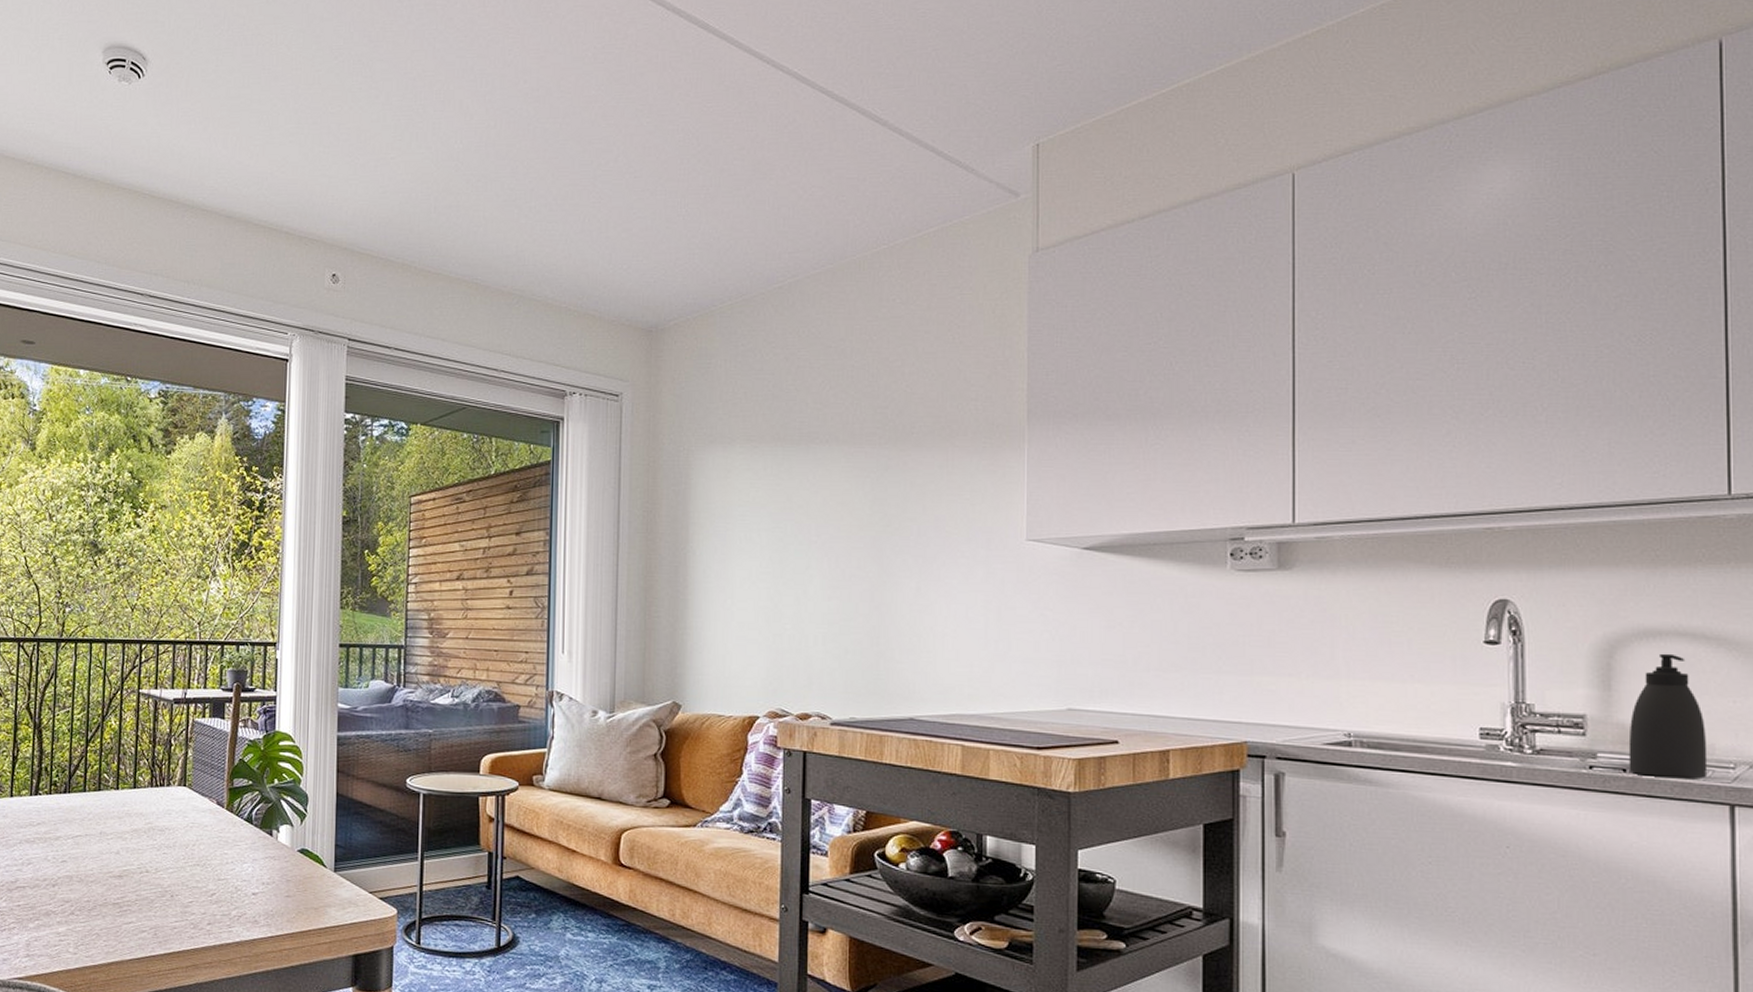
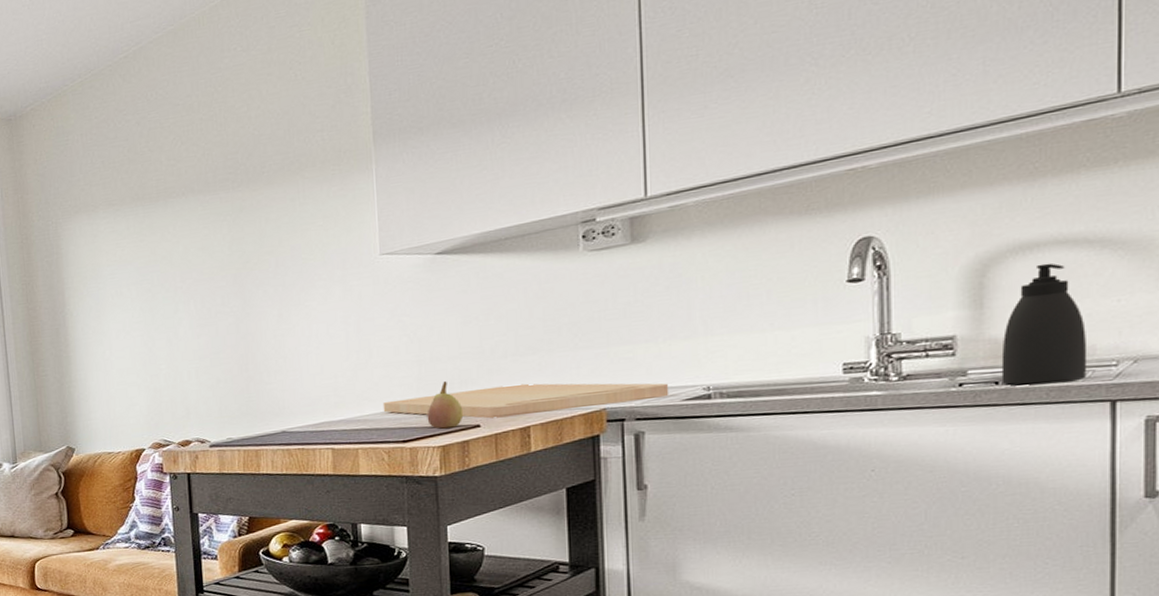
cutting board: none [1018,700,1311,738] -> present [382,383,669,419]
fruit: none [1064,687,1102,742] -> present [427,380,464,430]

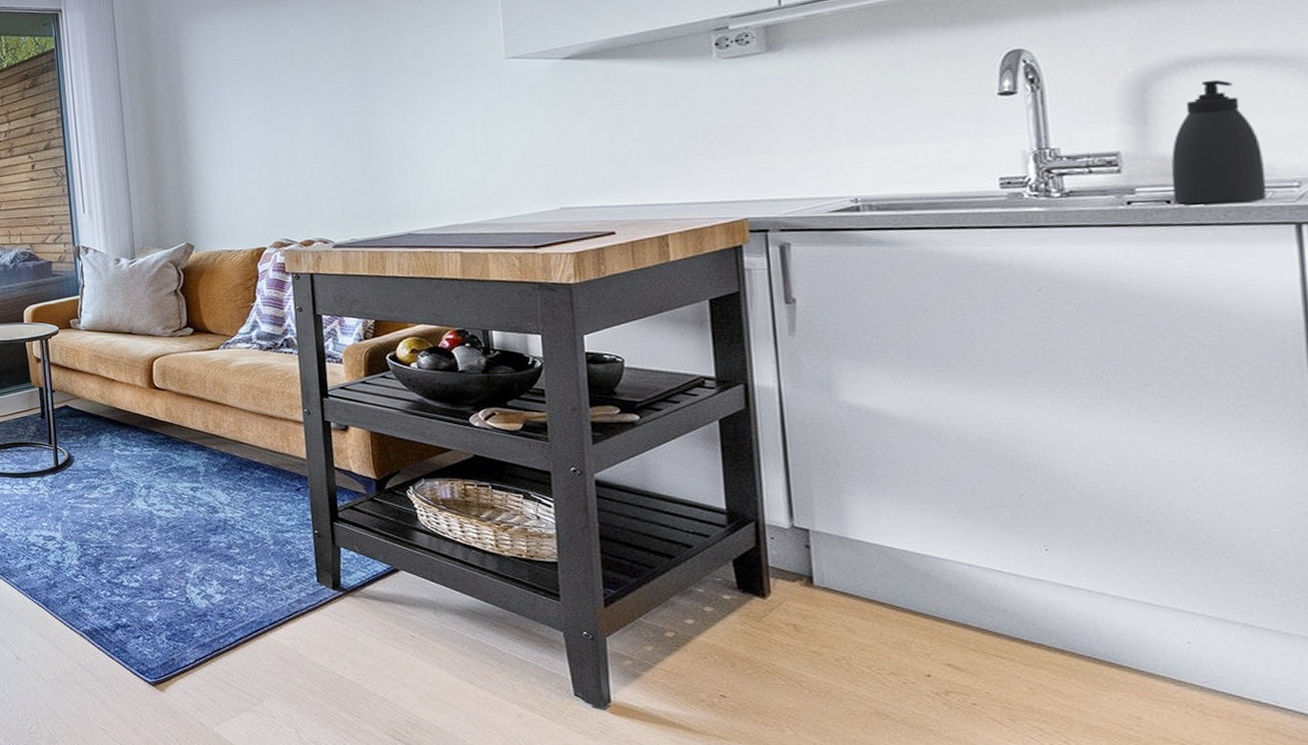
cutting board: present [382,383,669,419] -> none [512,191,815,226]
fruit: present [427,380,464,430] -> none [558,186,598,236]

